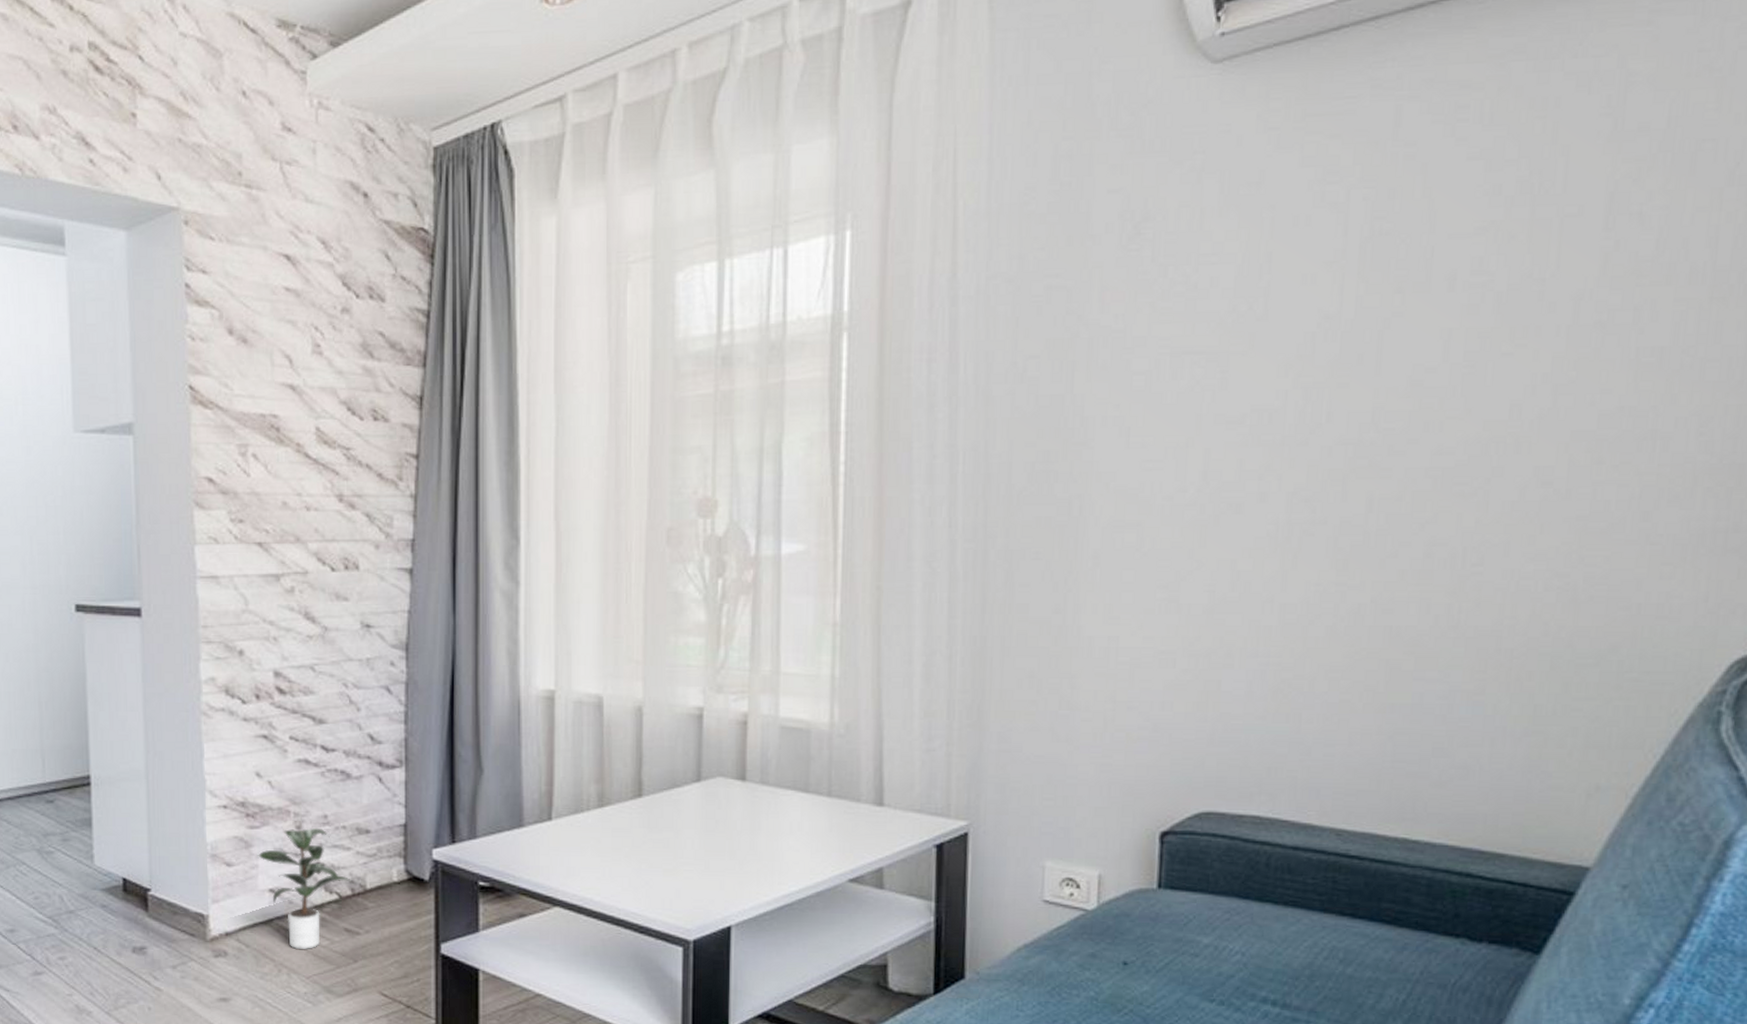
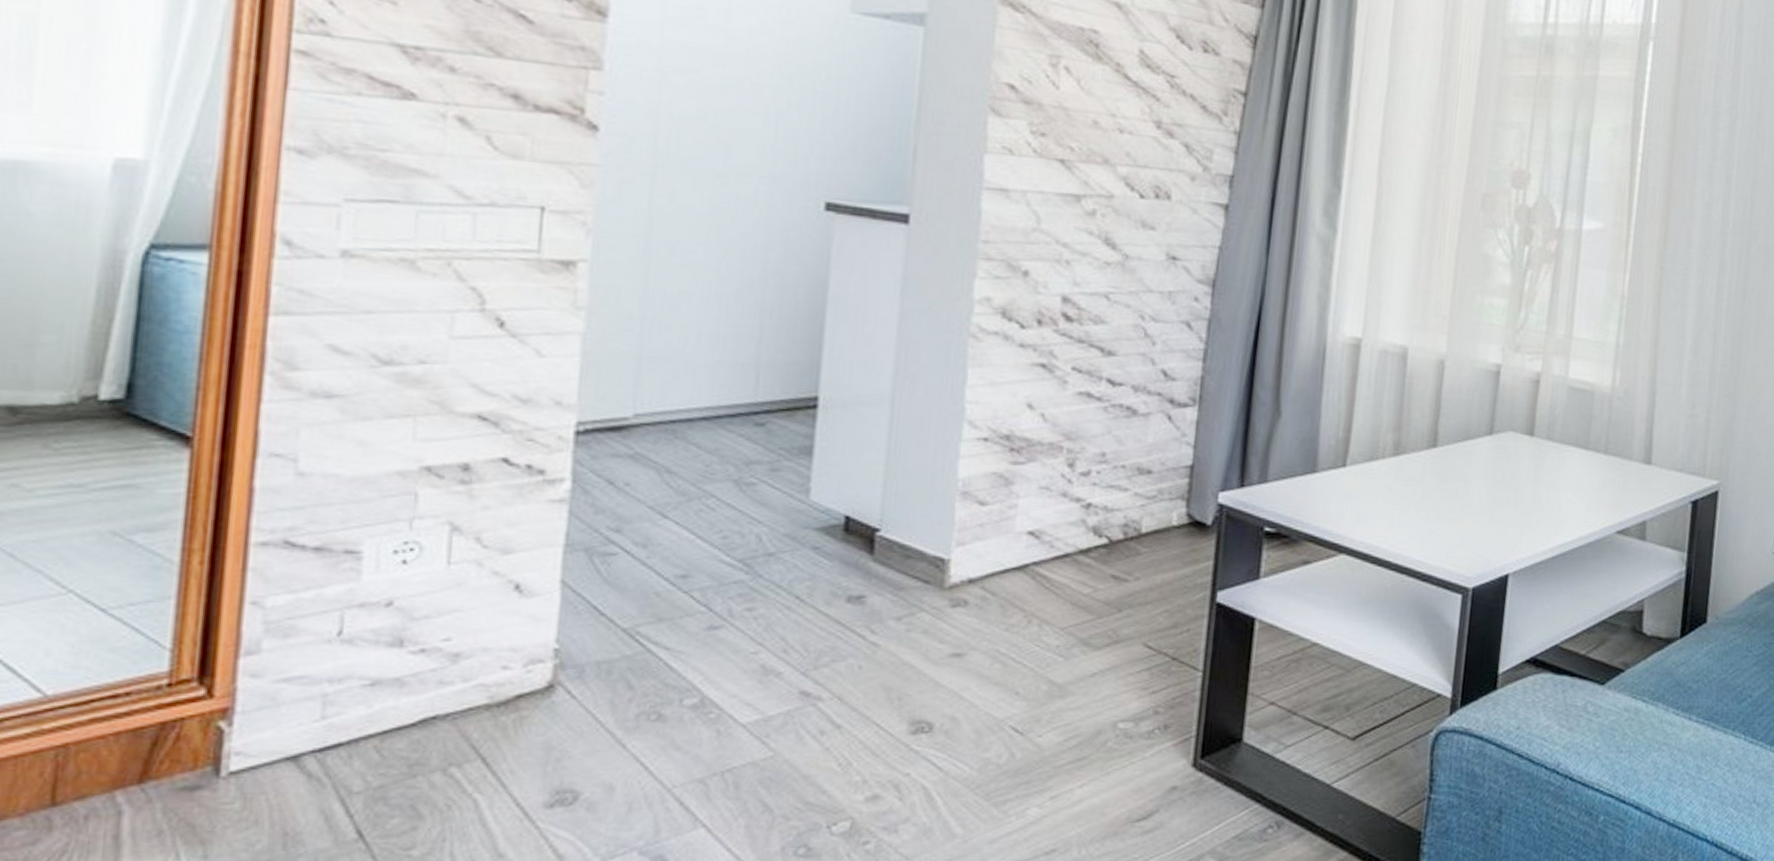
potted plant: present [257,827,354,949] -> none [1018,465,1128,598]

